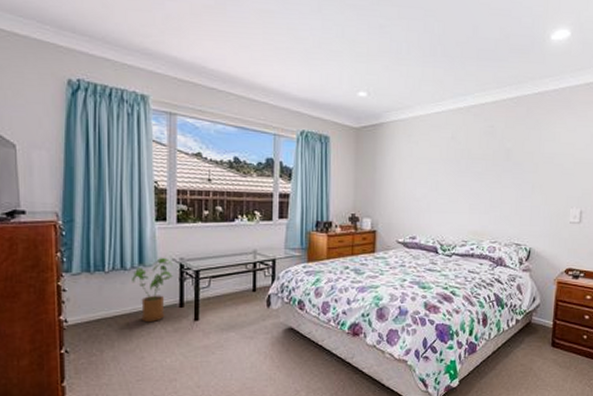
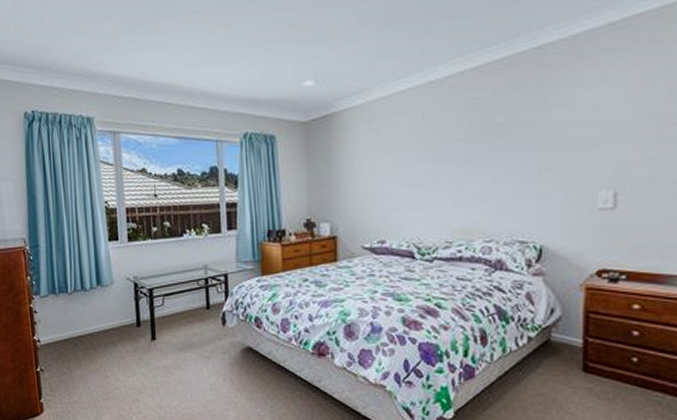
house plant: present [132,257,174,321] -> none [92,276,129,341]

